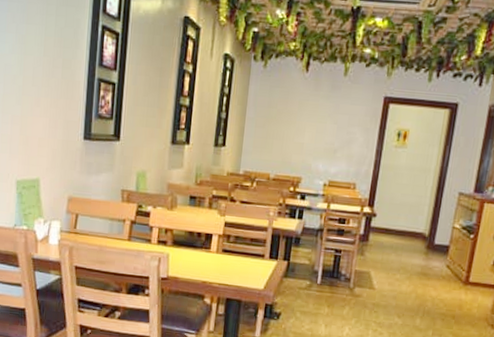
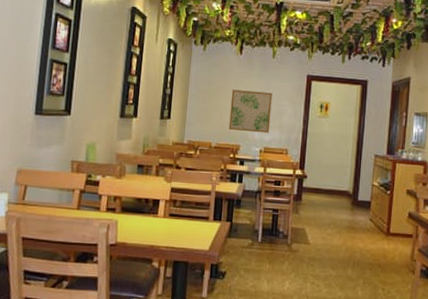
wall art: none [289,113,342,165] -> present [229,89,273,133]

